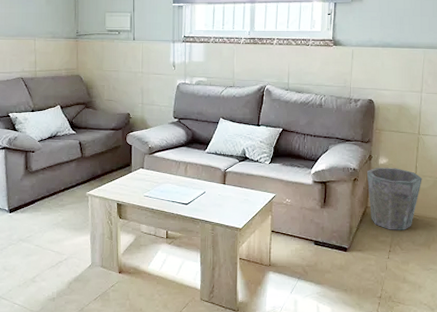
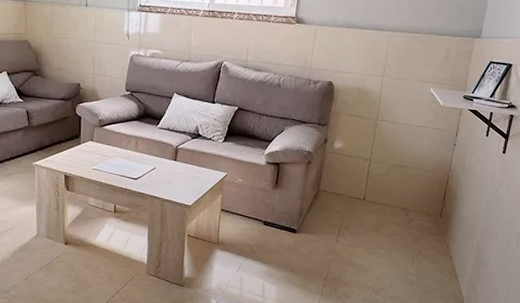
waste bin: present [366,167,422,230] -> none [321,150,377,215]

